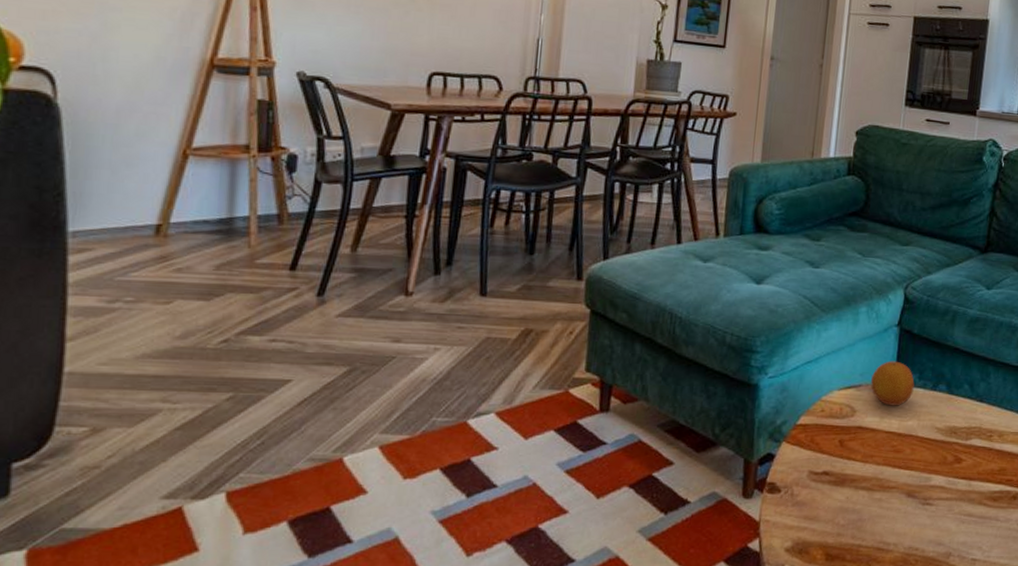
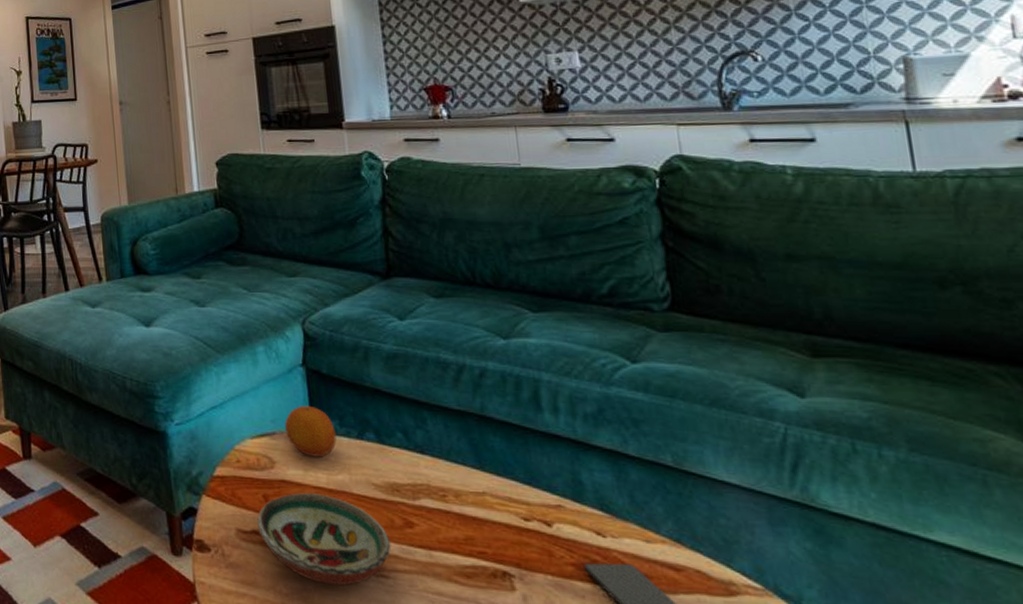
decorative bowl: none [829,437,941,514] -> present [257,493,392,585]

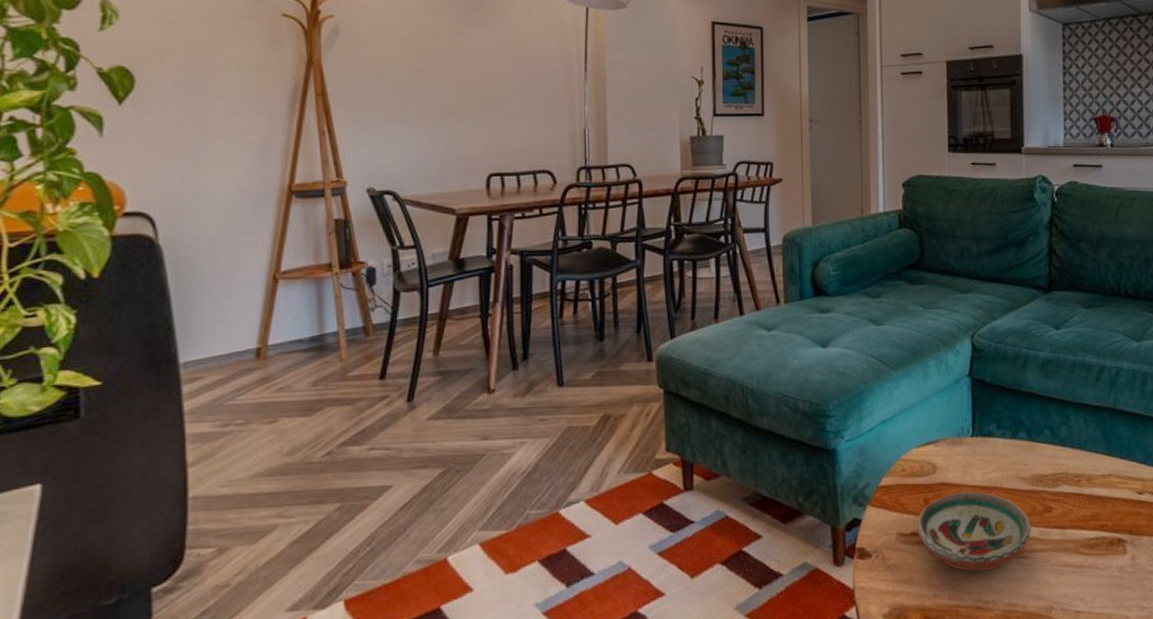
fruit: present [285,405,337,457] -> none [949,412,993,459]

